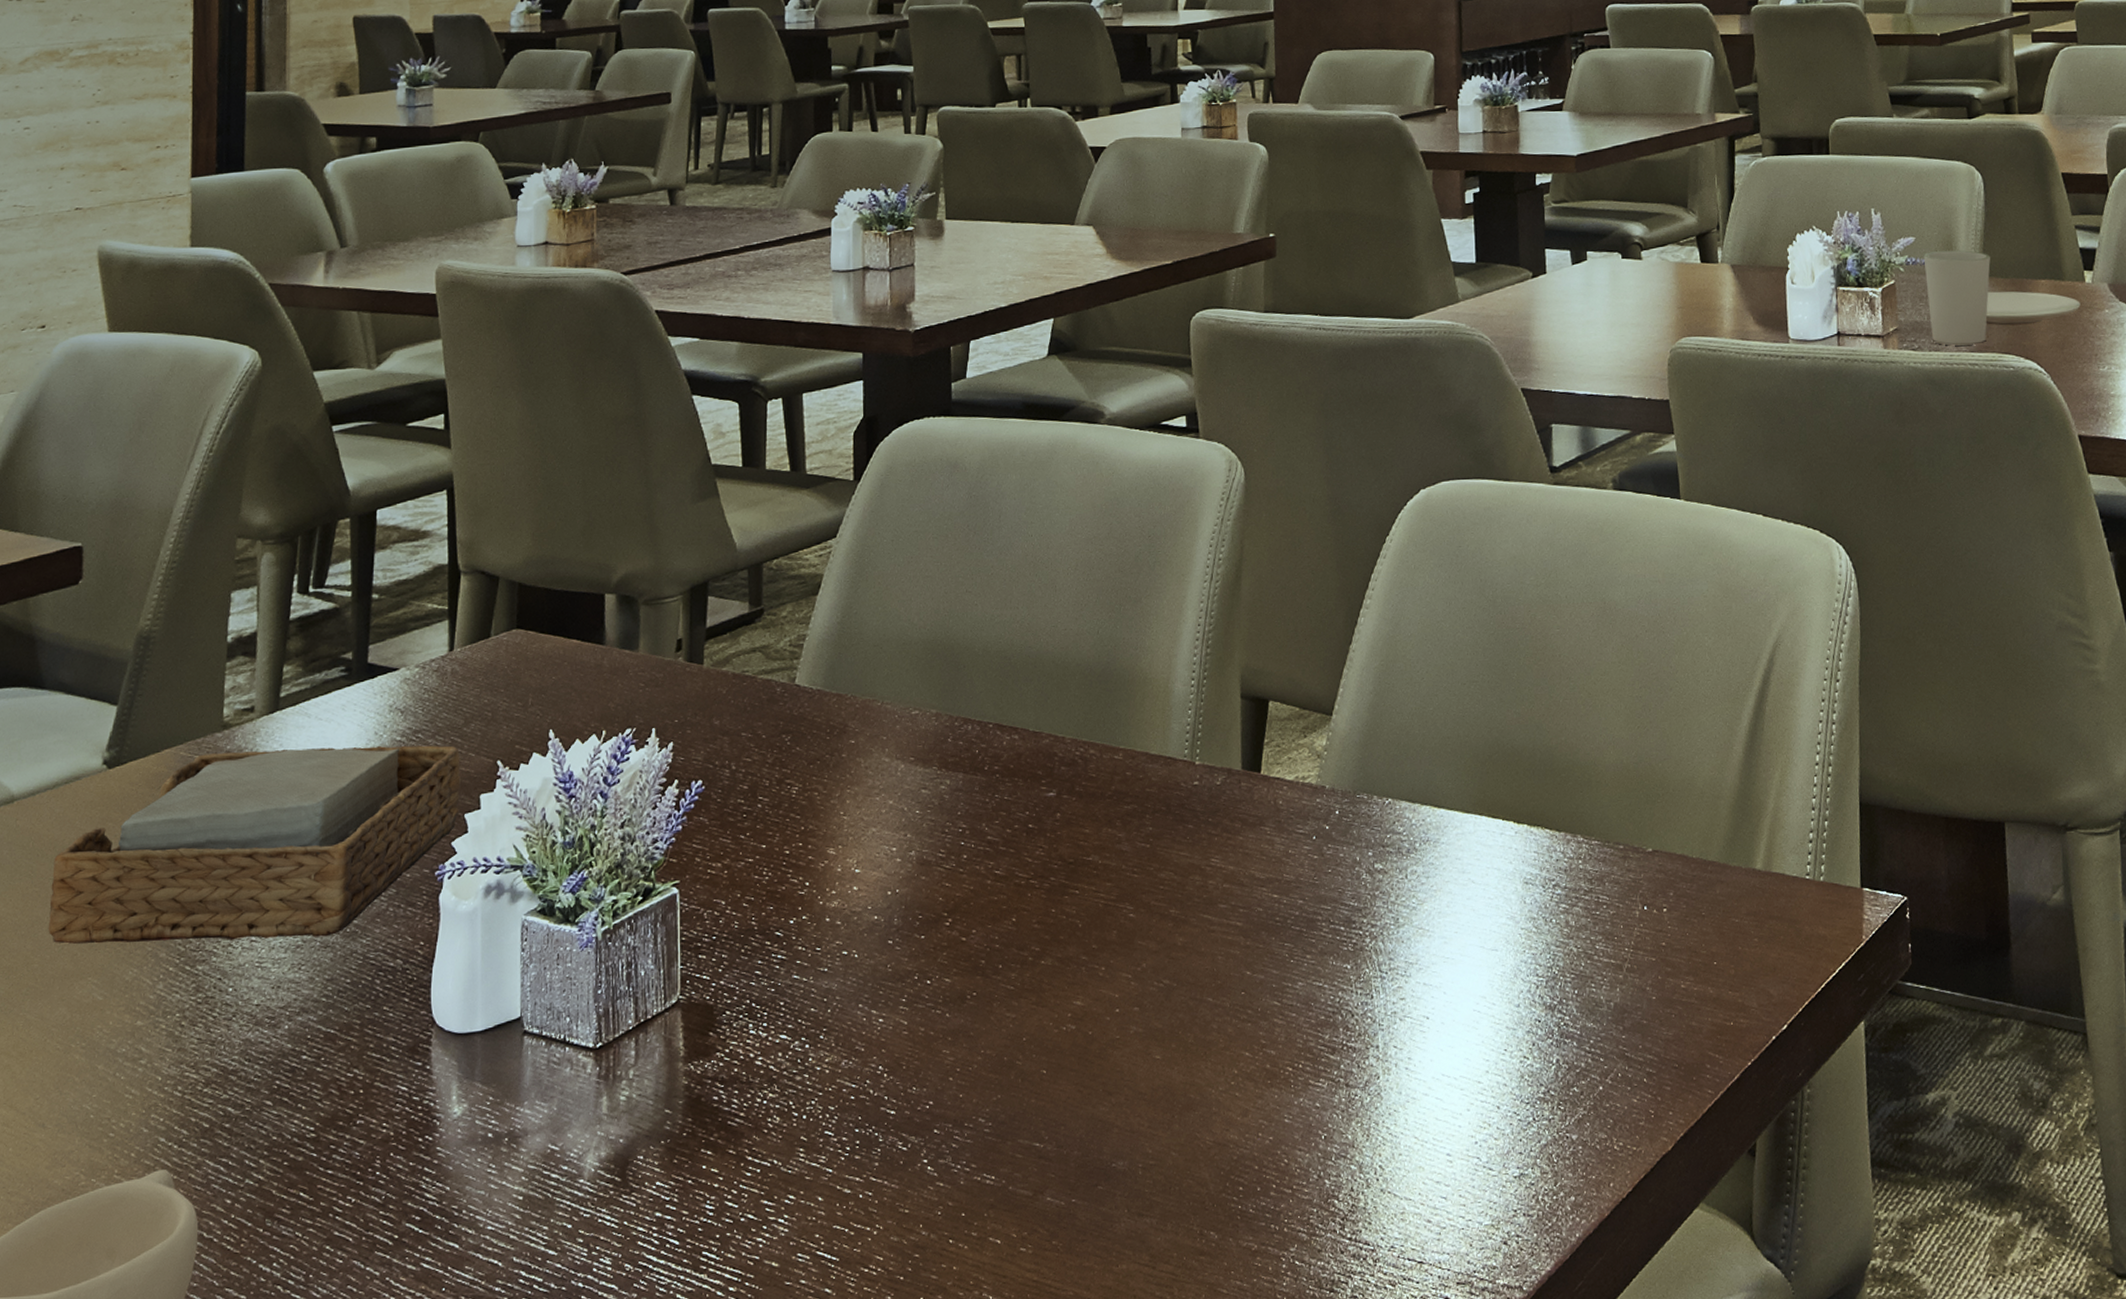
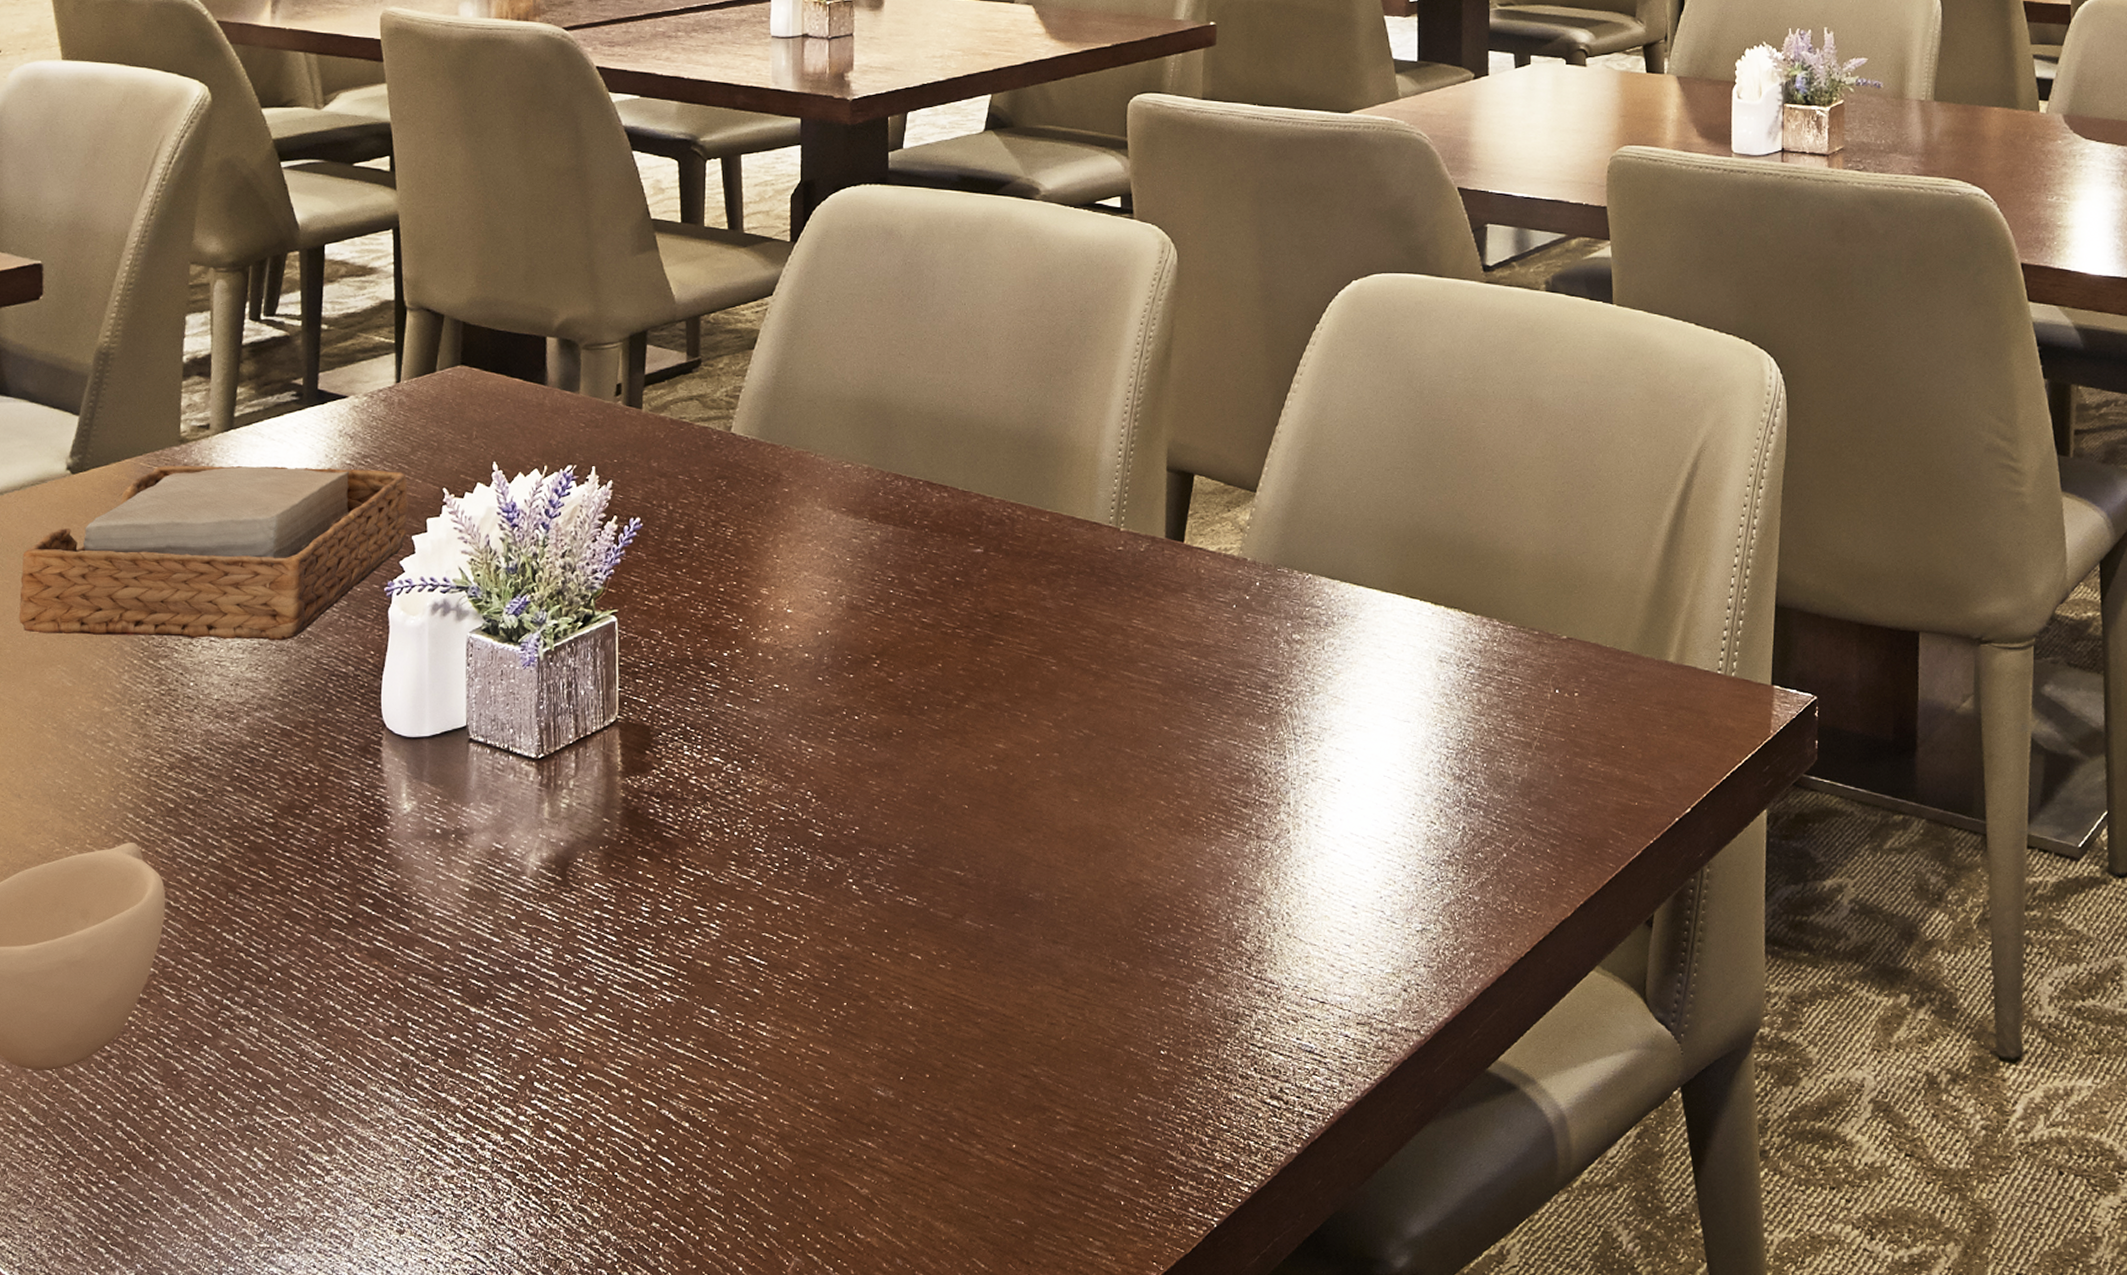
cup: present [1923,250,1991,346] -> none [1874,74,1943,168]
plate: present [1985,291,2081,326] -> none [1934,116,2033,151]

